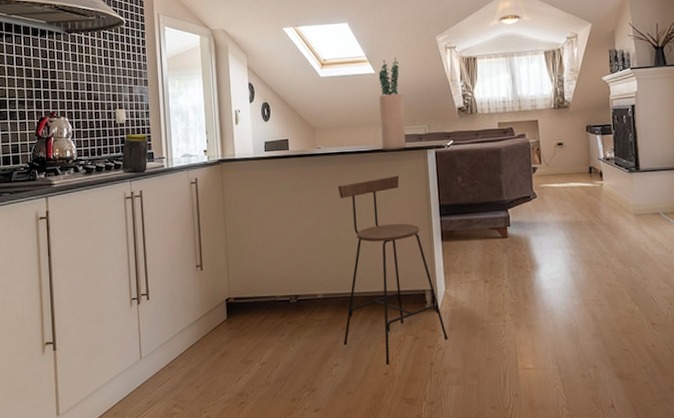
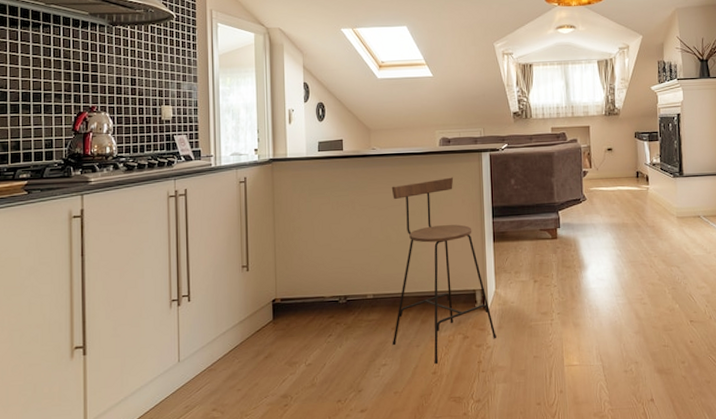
jar: present [121,133,149,174] -> none [166,130,196,172]
vase: present [378,57,406,151] -> none [436,61,462,153]

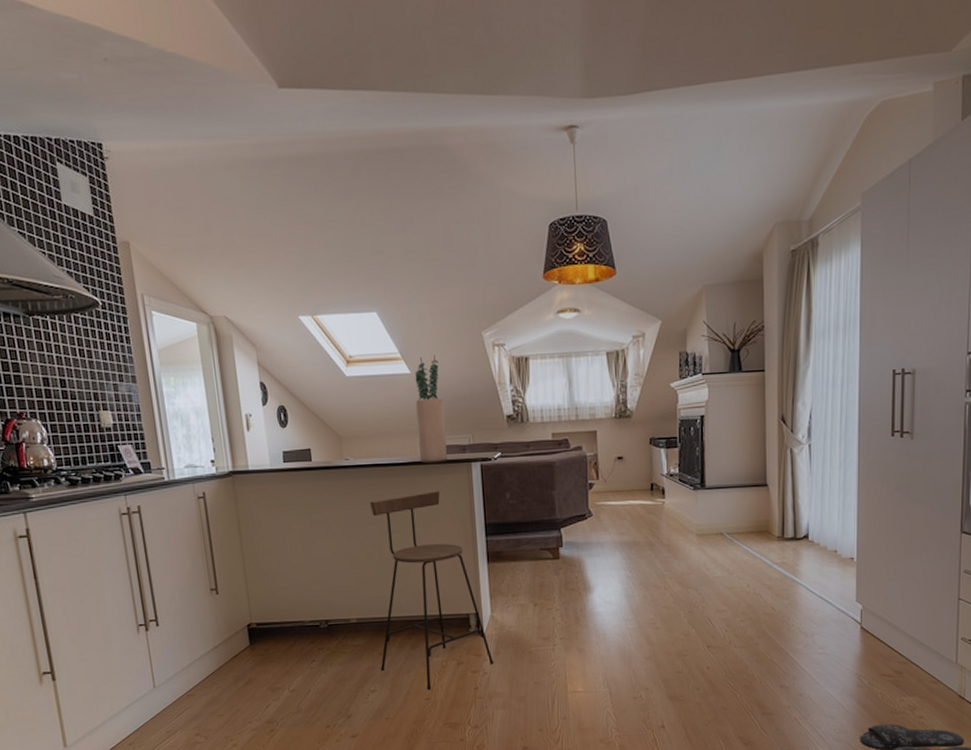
vase: none [436,61,462,153] -> present [414,354,448,464]

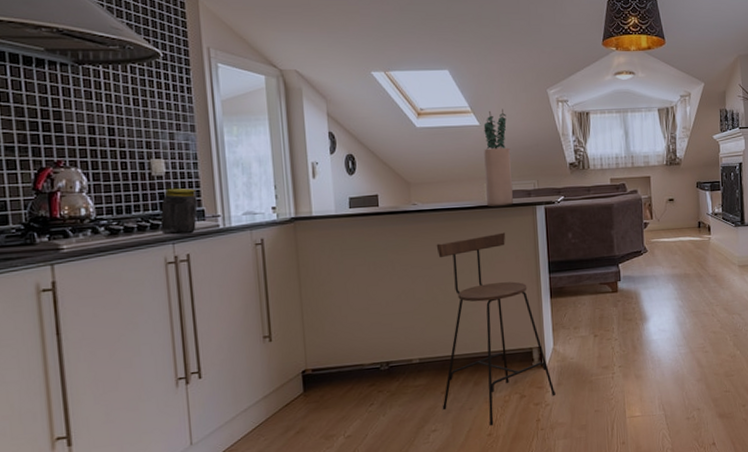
jar: none [112,440,144,487] -> present [160,188,198,235]

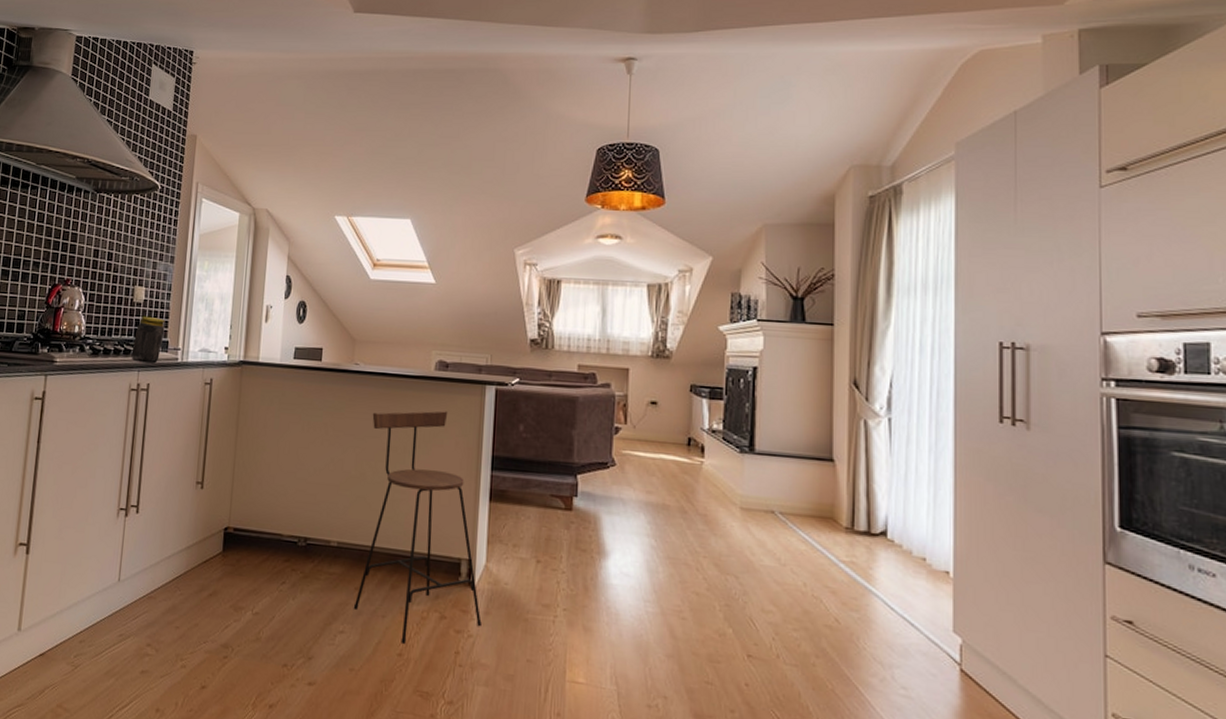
vase: present [483,108,514,208] -> none [432,267,466,381]

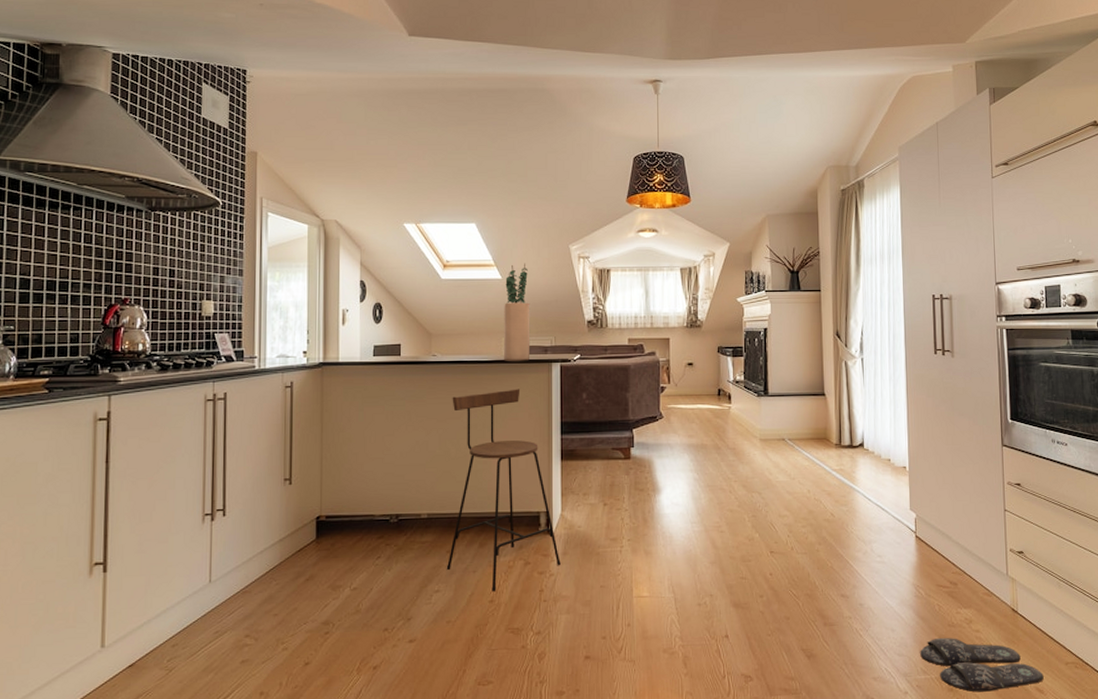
jar: present [131,315,166,365] -> none [204,328,239,374]
vase: none [432,267,466,381] -> present [504,263,531,362]

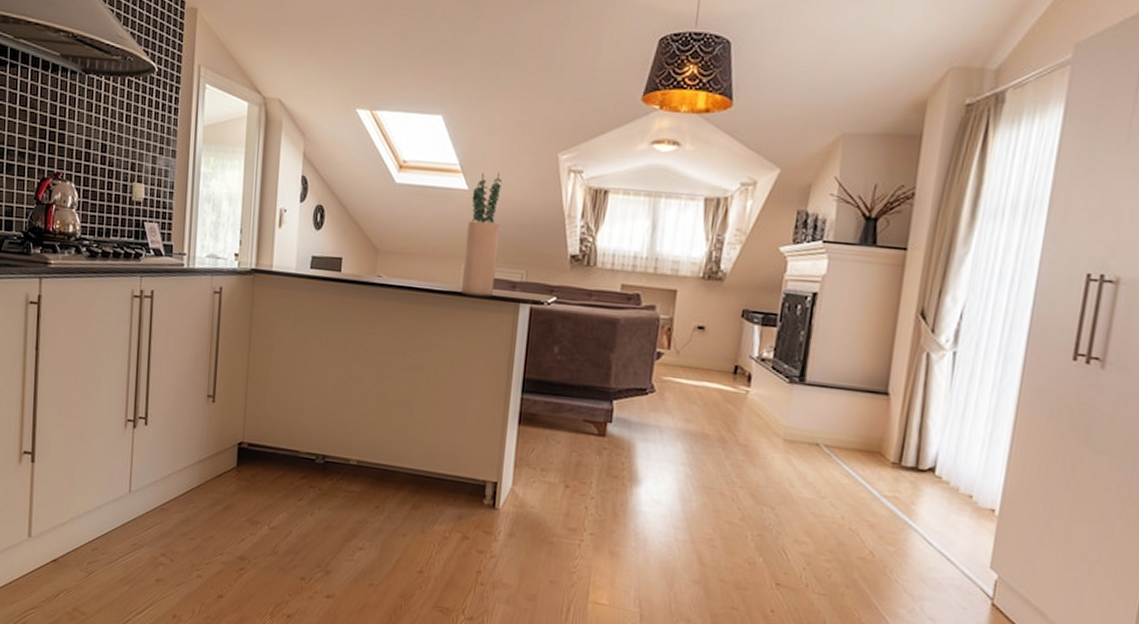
bar stool: present [446,389,561,592] -> none [373,328,505,563]

